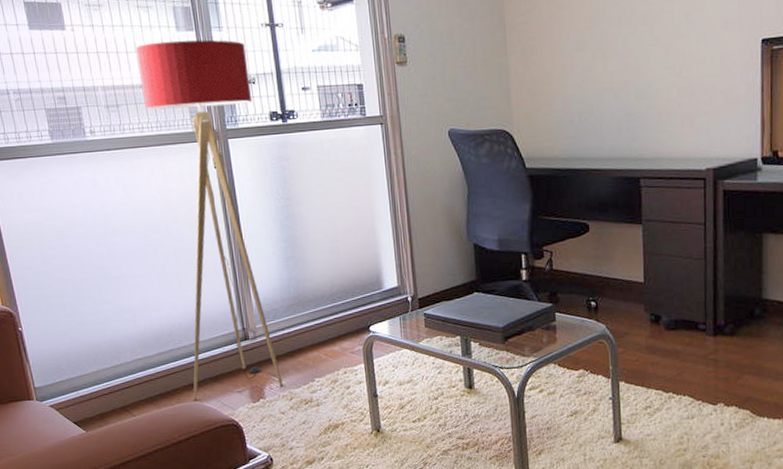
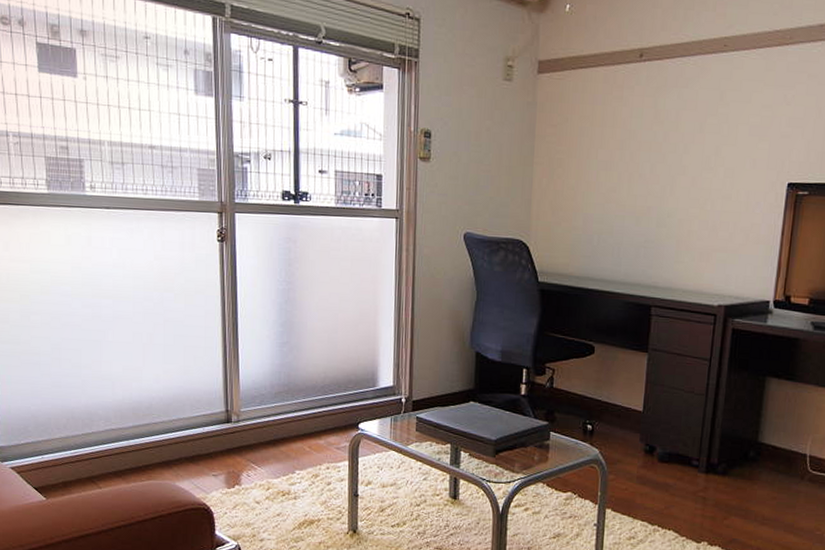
floor lamp: present [136,39,283,399] -> none [150,103,266,478]

